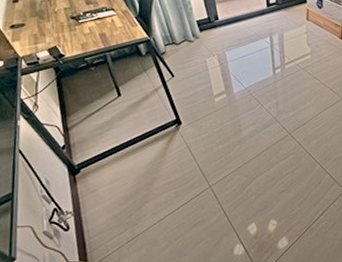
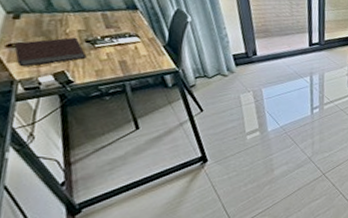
notebook: none [16,15,73,45] -> present [14,37,87,67]

